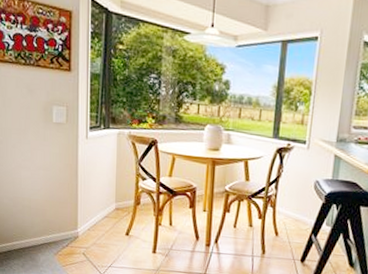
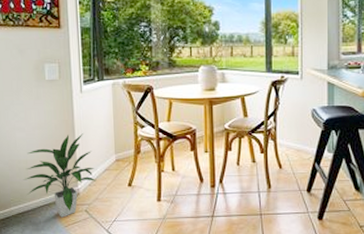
indoor plant: none [27,178,96,257] -> present [24,133,97,218]

